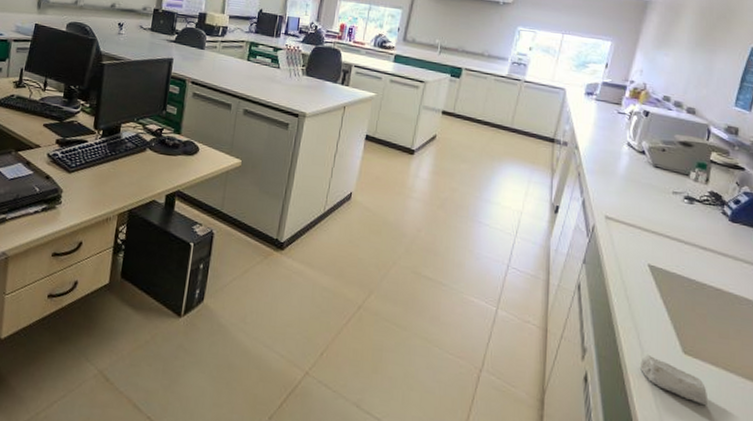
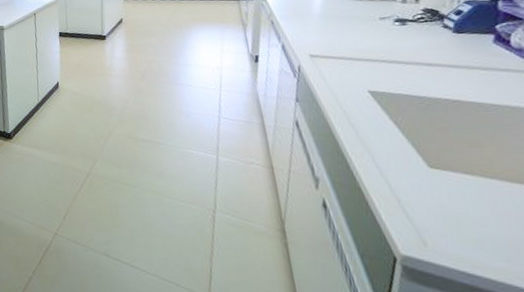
soap bar: present [640,354,709,405] -> none [381,174,471,213]

